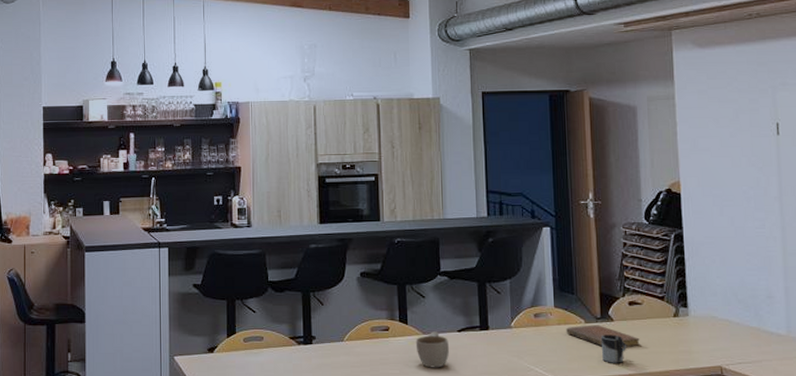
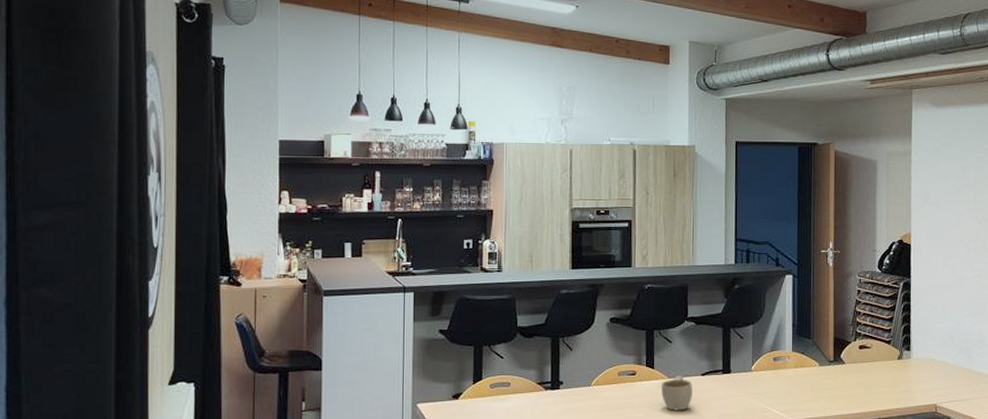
notebook: present [566,325,640,347] -> none [802,367,867,388]
cup: present [600,335,628,363] -> none [832,376,856,403]

